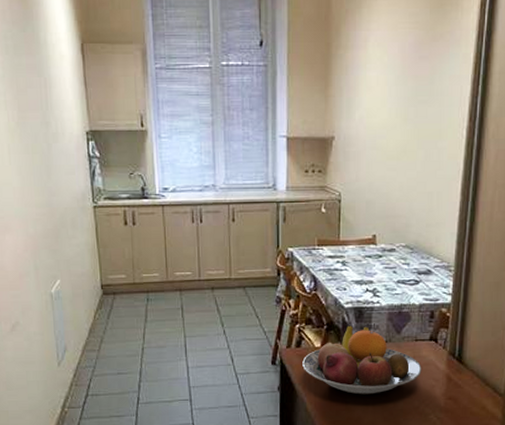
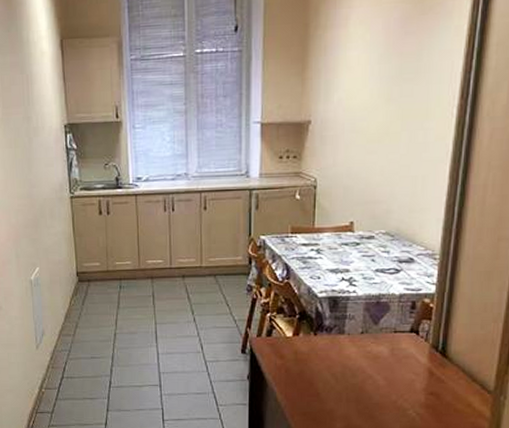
fruit bowl: present [302,324,422,395] -> none [273,314,401,387]

